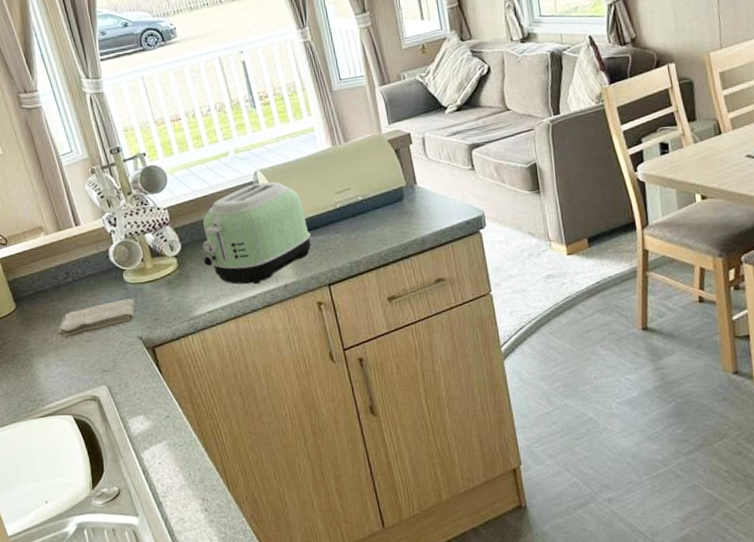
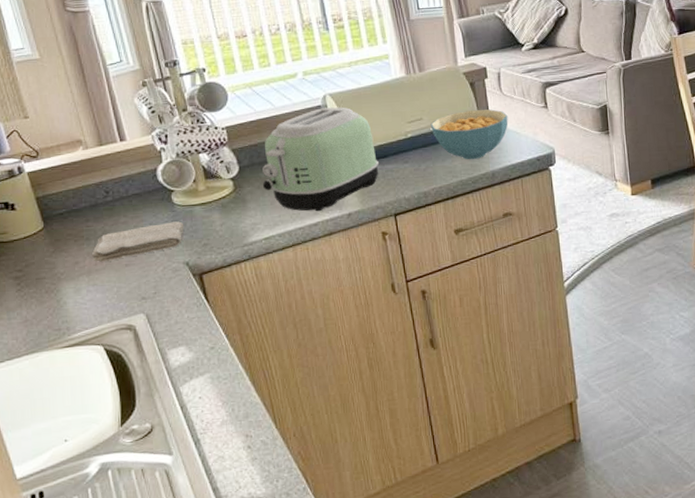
cereal bowl: none [358,175,436,227] -> present [430,109,508,159]

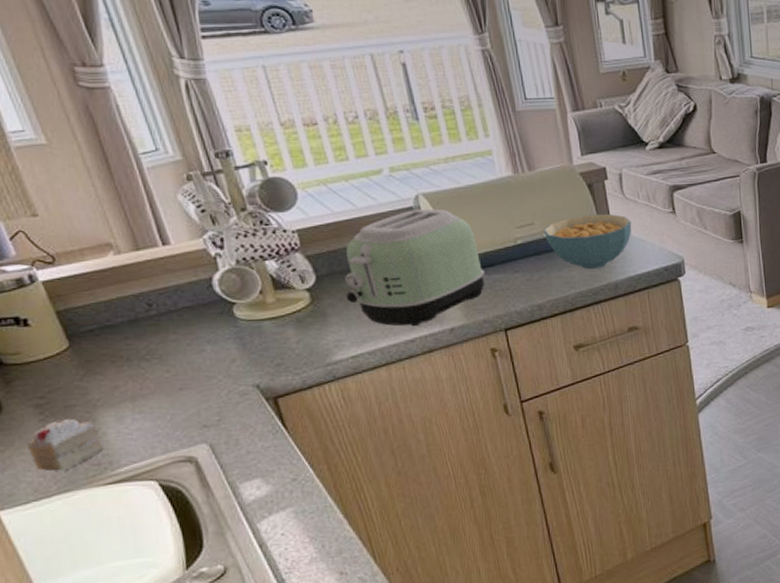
cake slice: none [6,289,63,335] -> present [27,418,104,472]
washcloth: present [91,221,184,262] -> none [134,338,252,386]

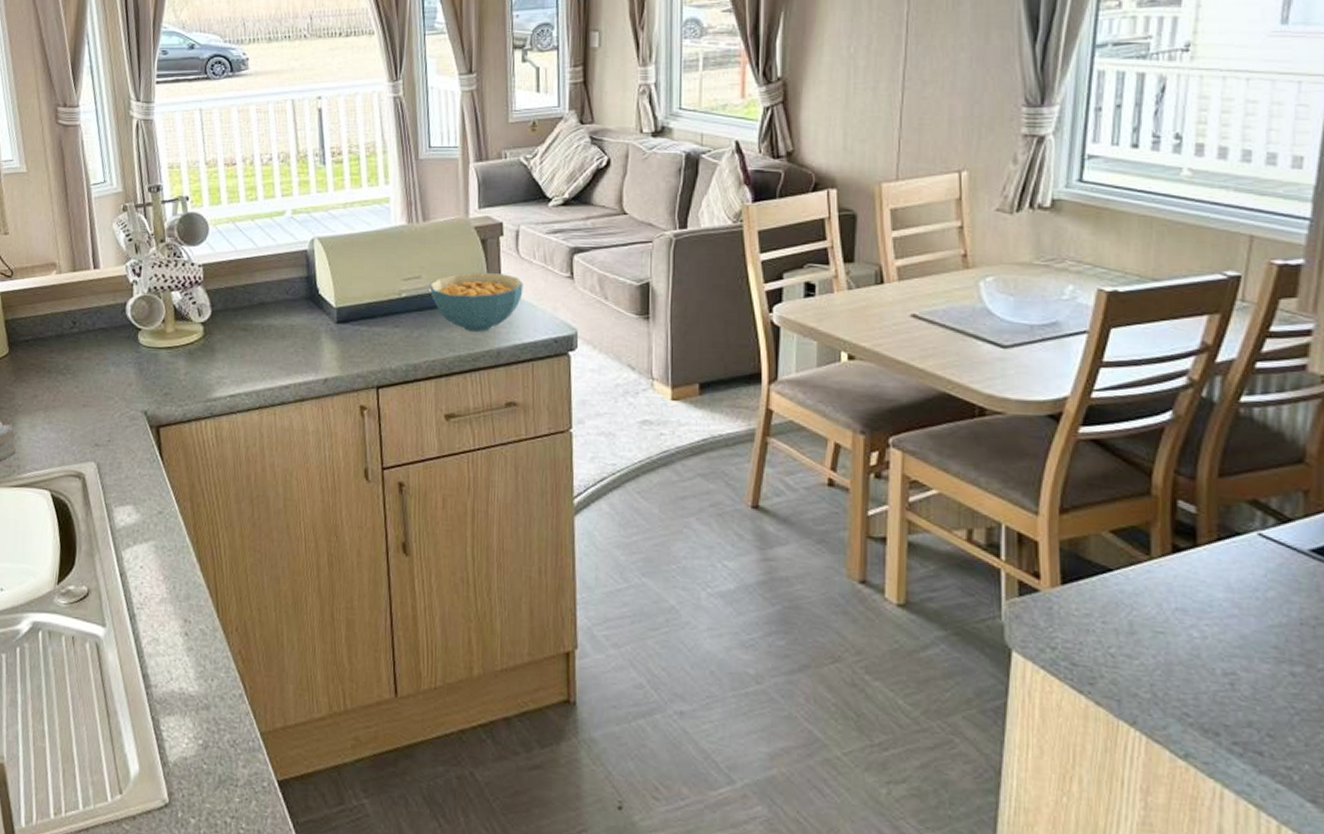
toaster: present [345,209,485,327] -> none [234,253,365,373]

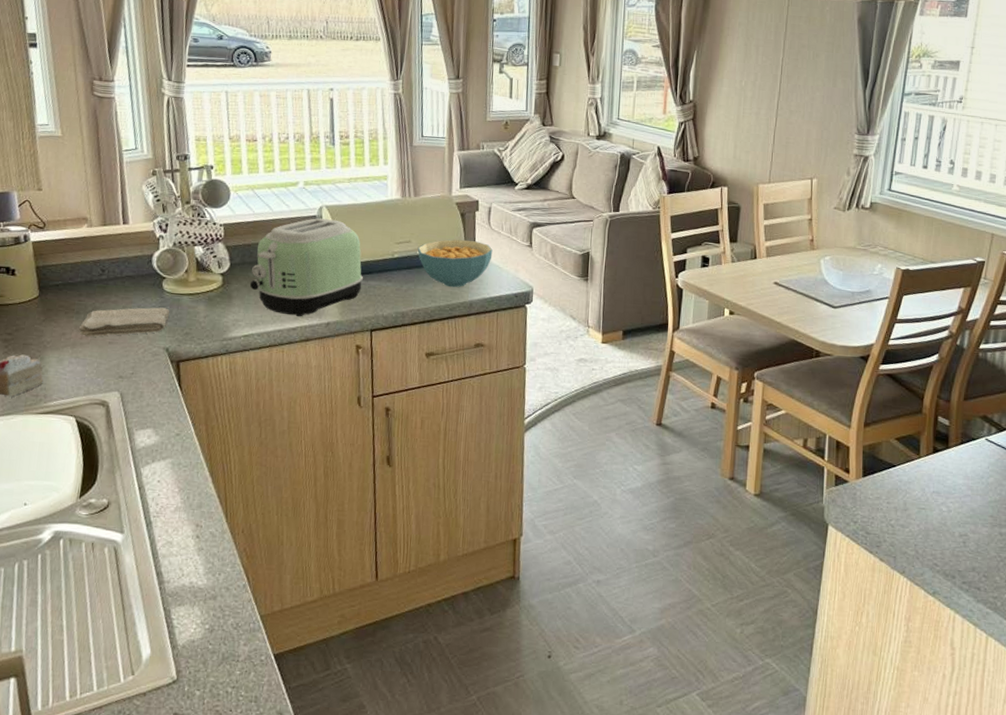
washcloth: none [50,363,147,399] -> present [78,307,170,337]
toaster: none [234,253,365,373] -> present [249,218,363,317]

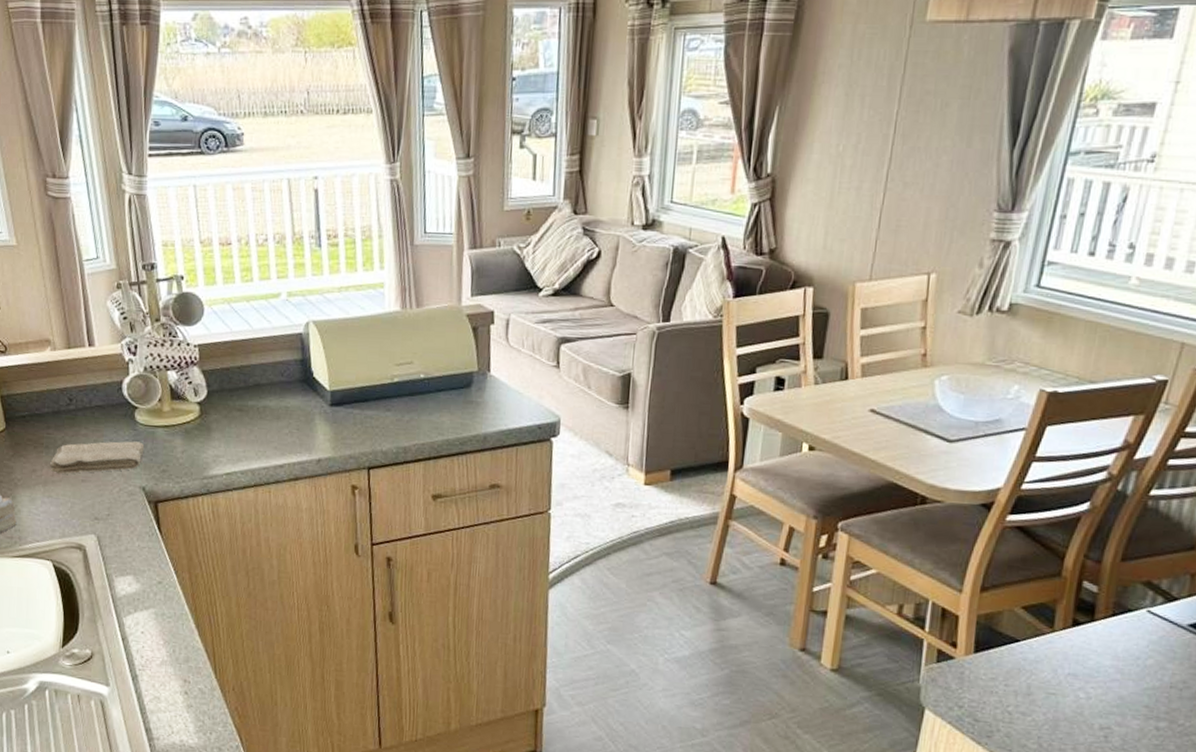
toaster: present [249,218,363,317] -> none [229,336,358,453]
cereal bowl: present [417,239,493,287] -> none [421,359,512,417]

